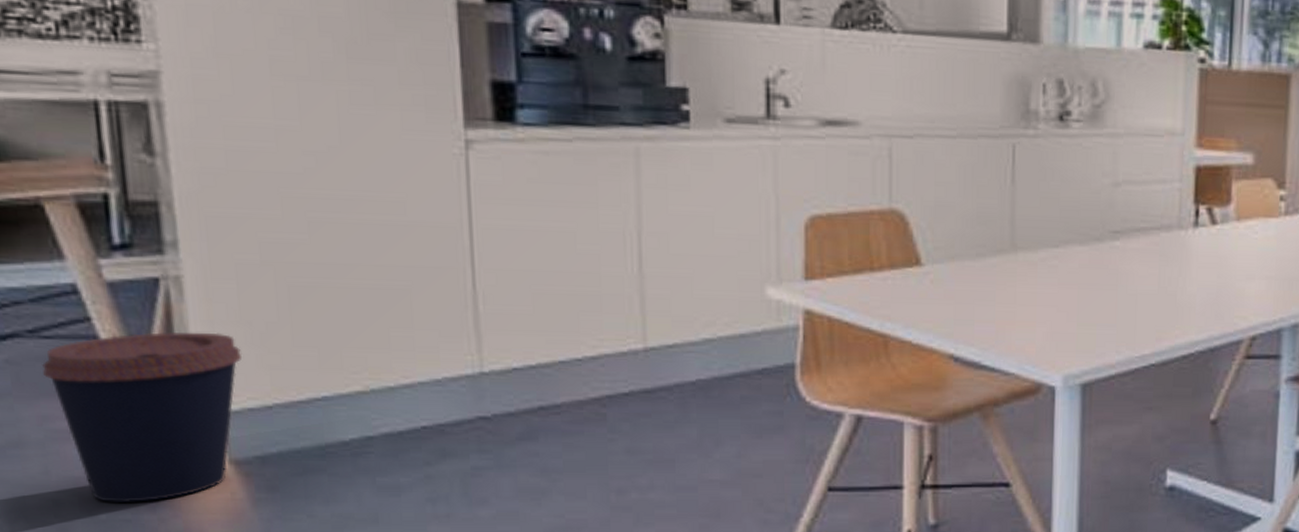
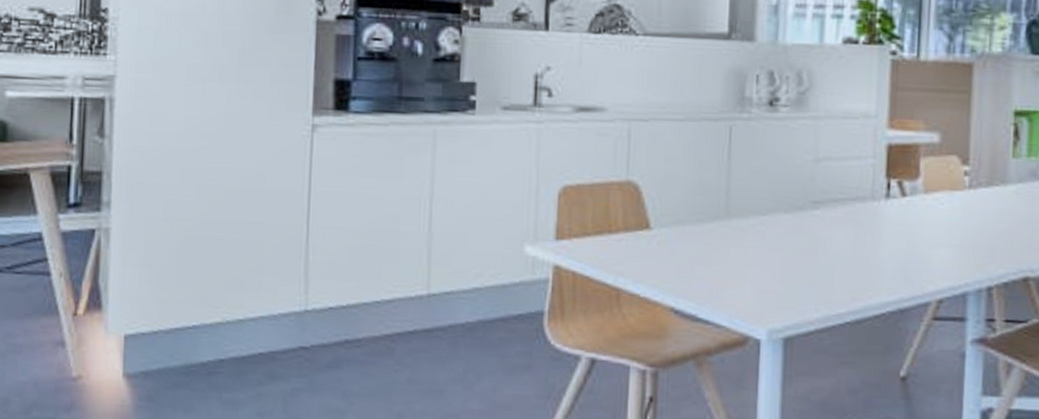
coffee cup: present [42,332,241,504] -> none [12,271,142,404]

